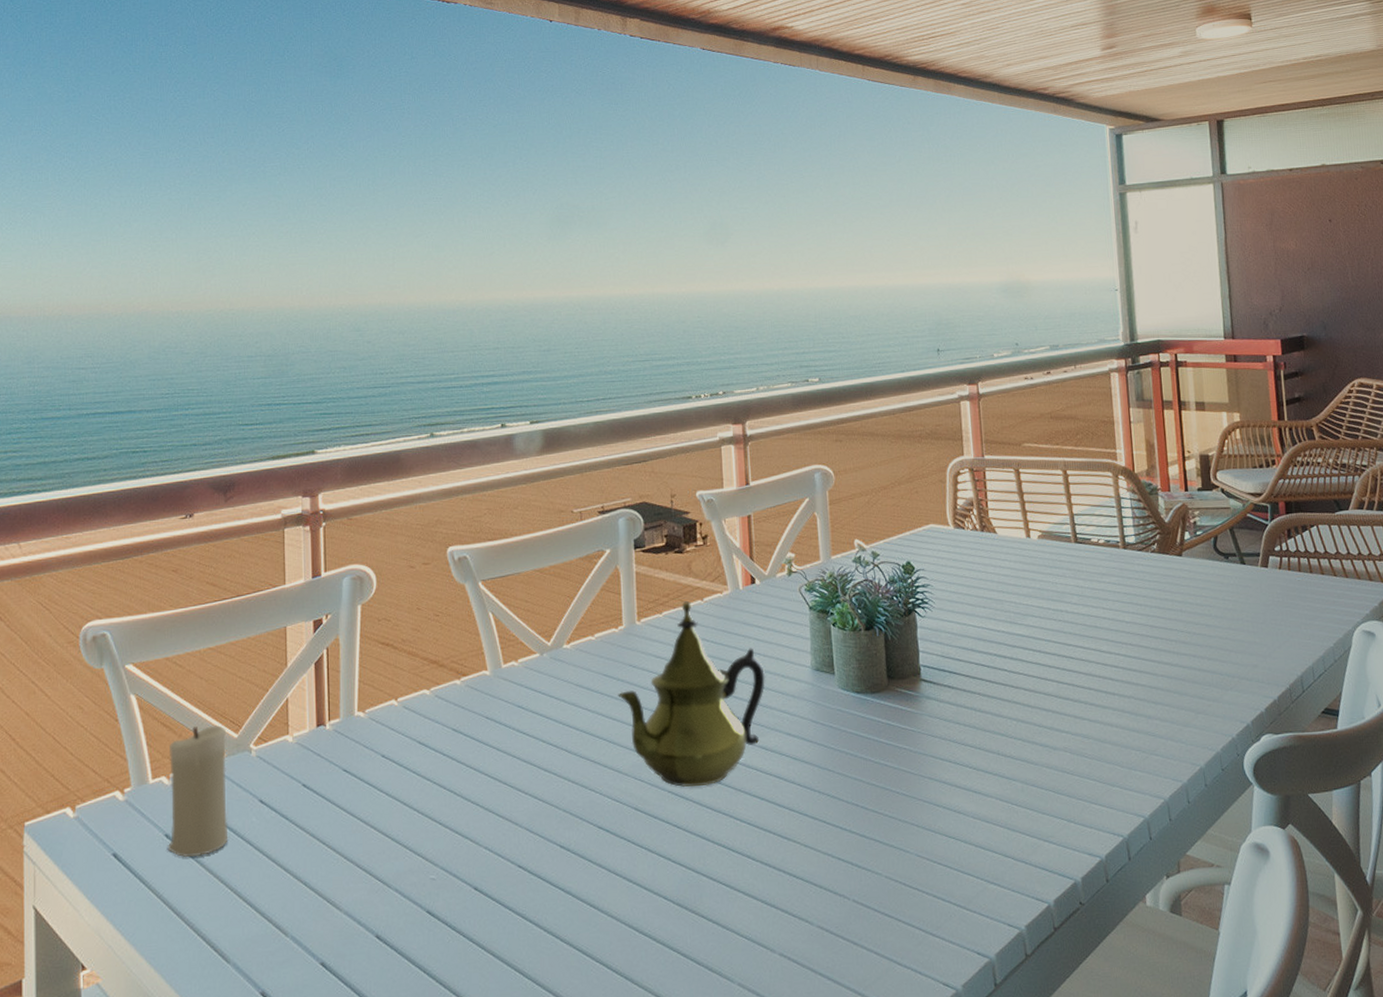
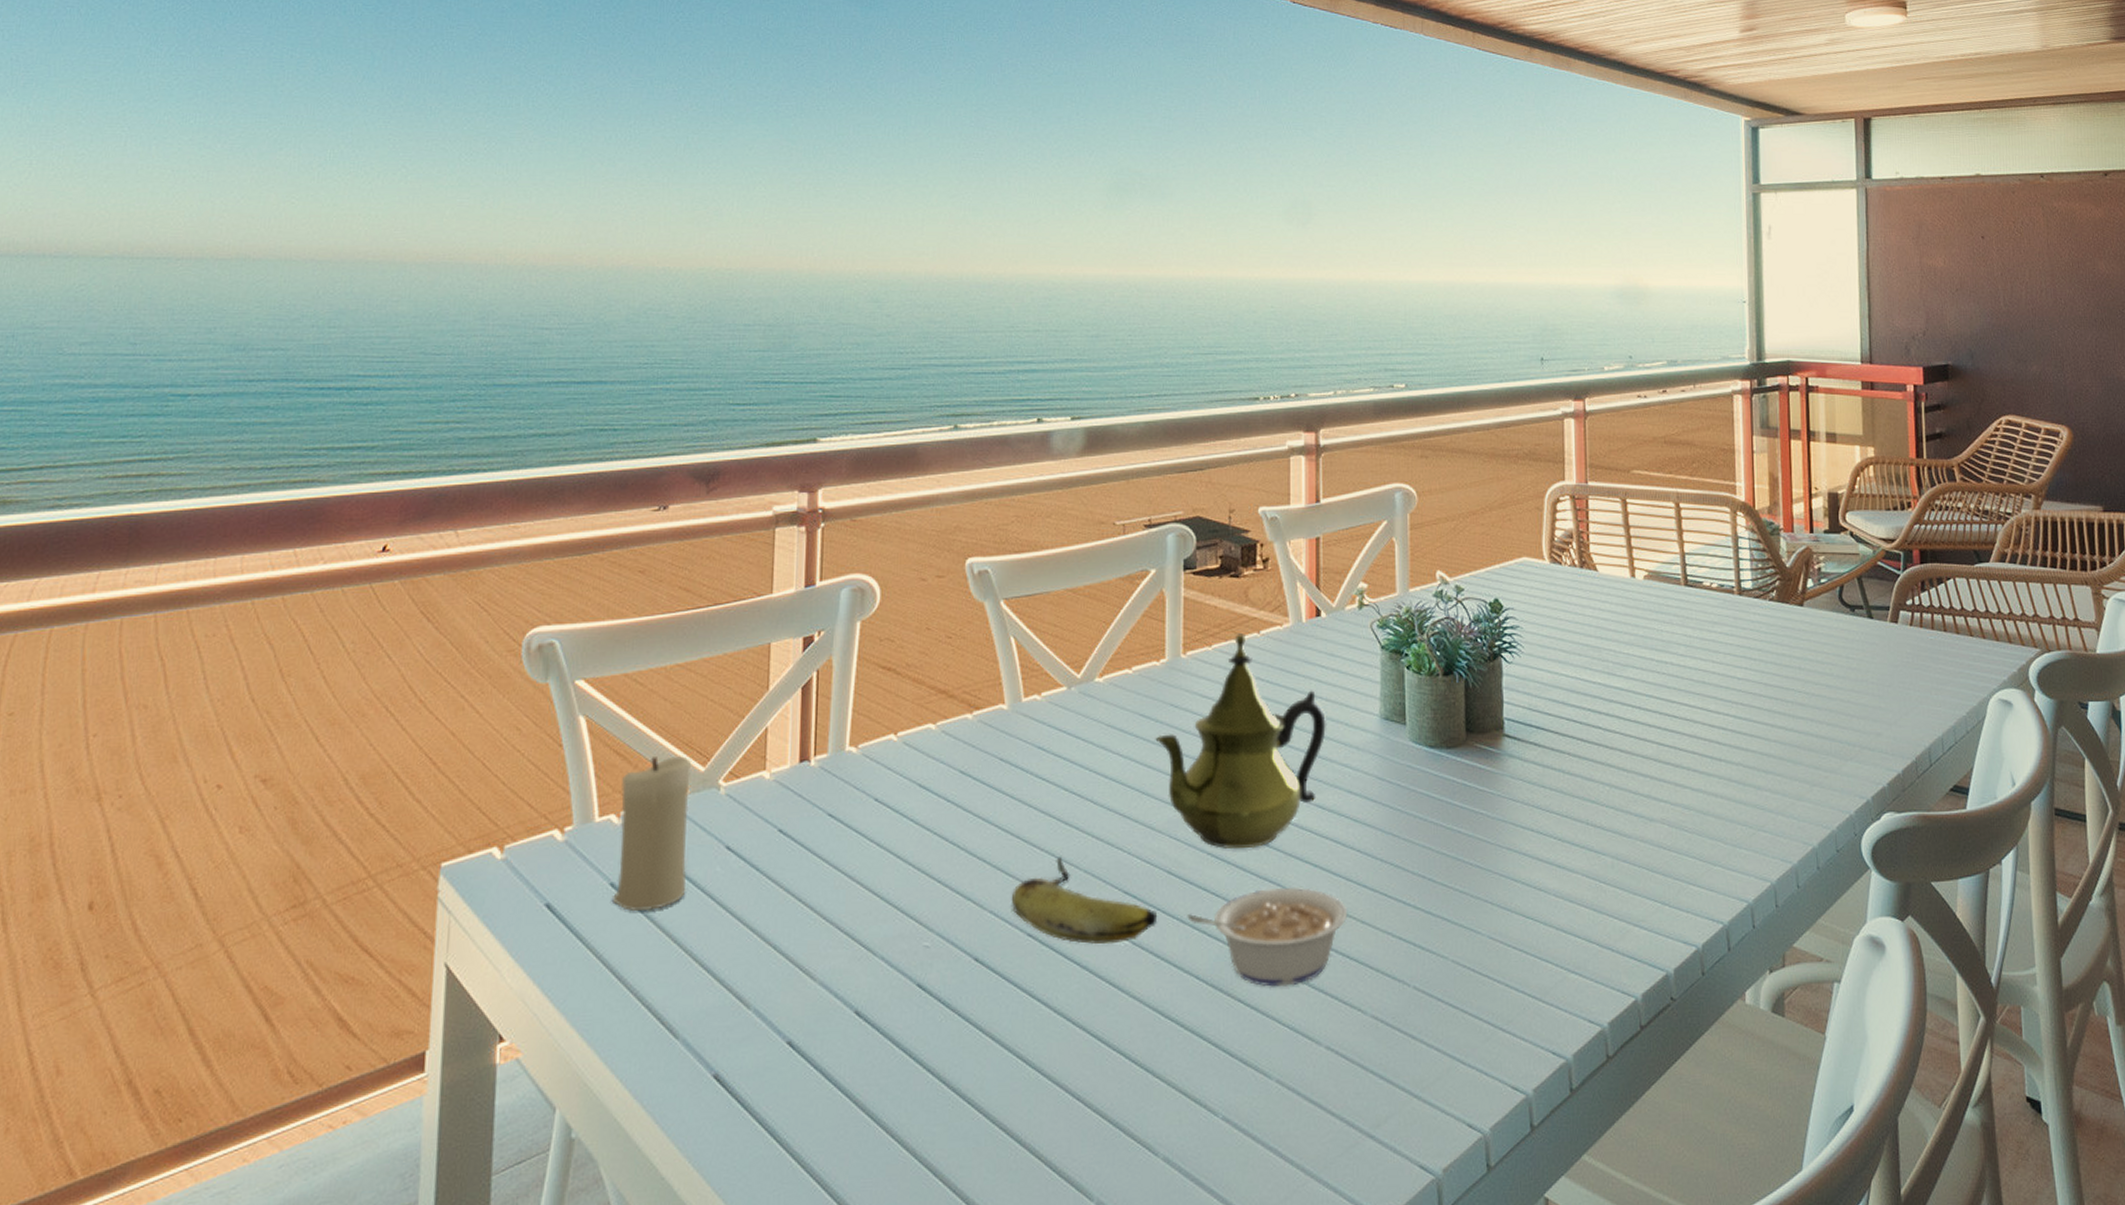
fruit: none [503,799,629,872] -> present [1012,856,1158,944]
legume: none [653,817,792,904] -> present [1187,886,1347,987]

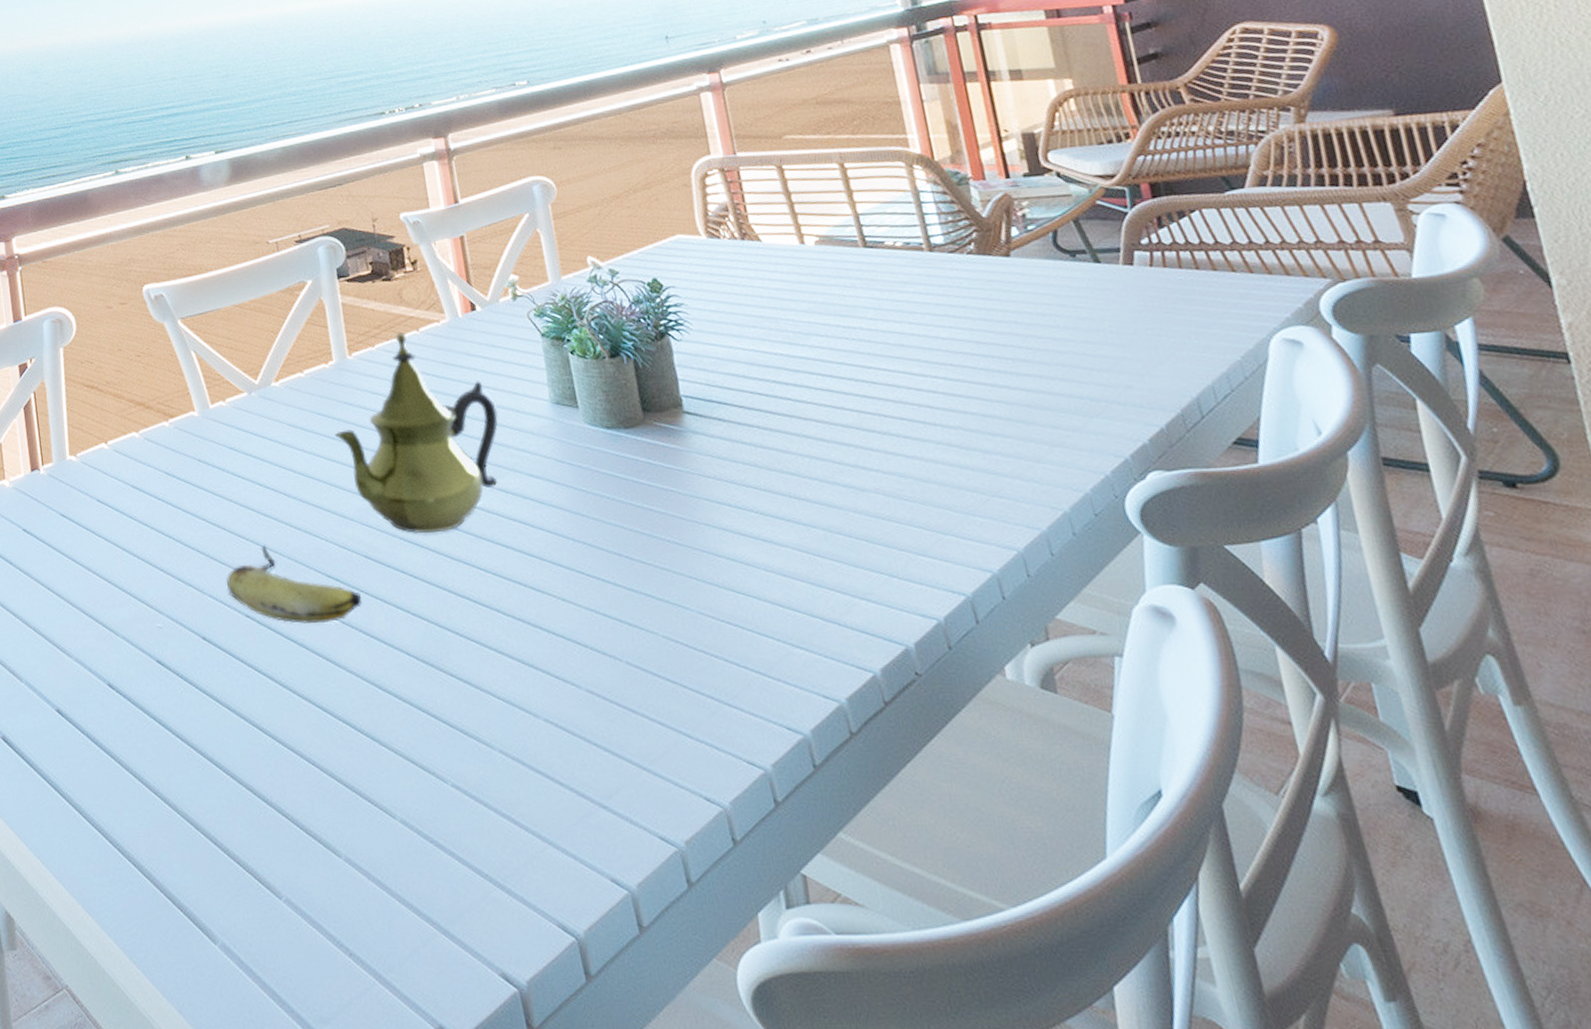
legume: present [1187,886,1347,987] -> none [389,567,547,662]

